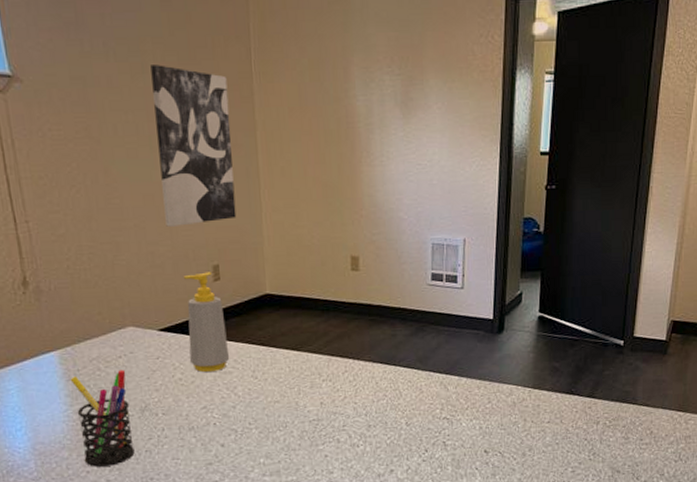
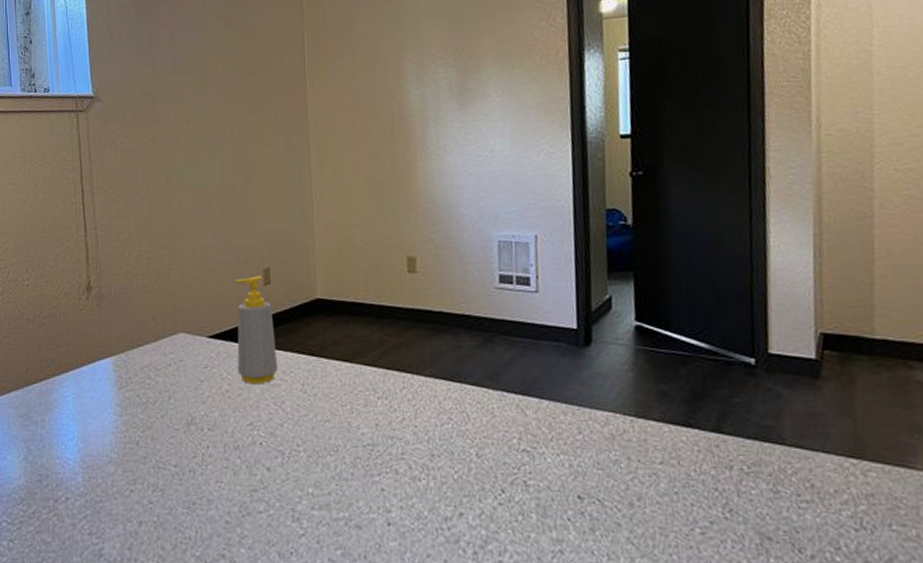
pen holder: present [70,369,135,467] -> none [122,379,178,486]
wall art: present [150,65,237,227] -> none [212,76,288,230]

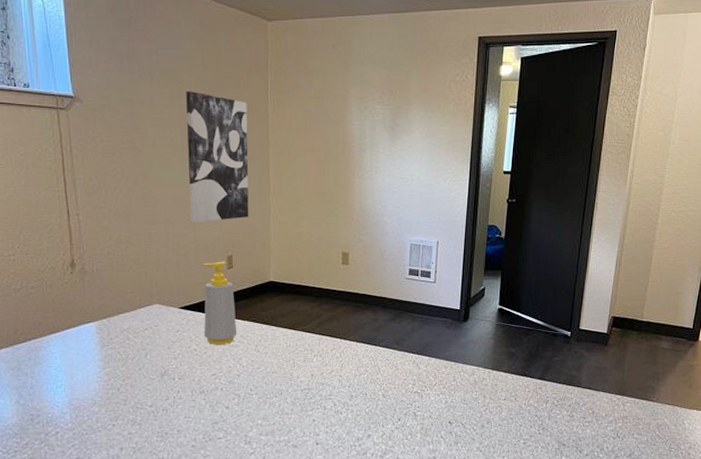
wall art: none [212,76,288,230] -> present [186,91,249,223]

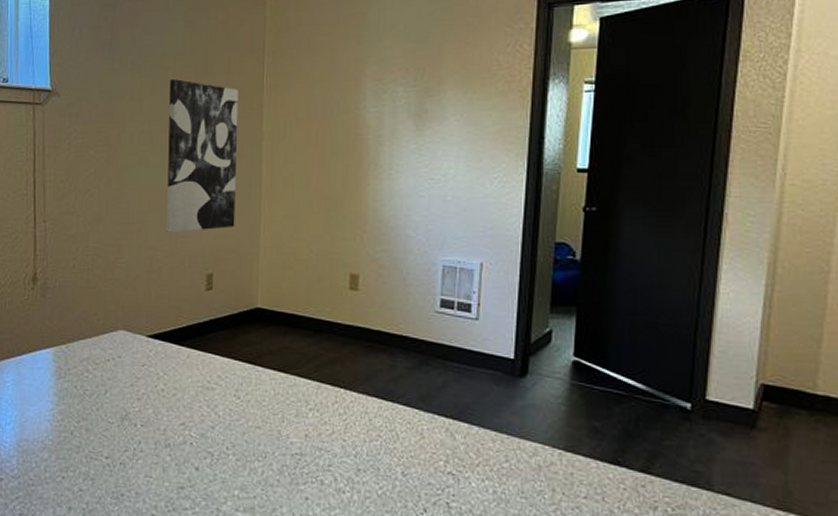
soap bottle: present [203,261,237,344] -> none [175,280,214,386]

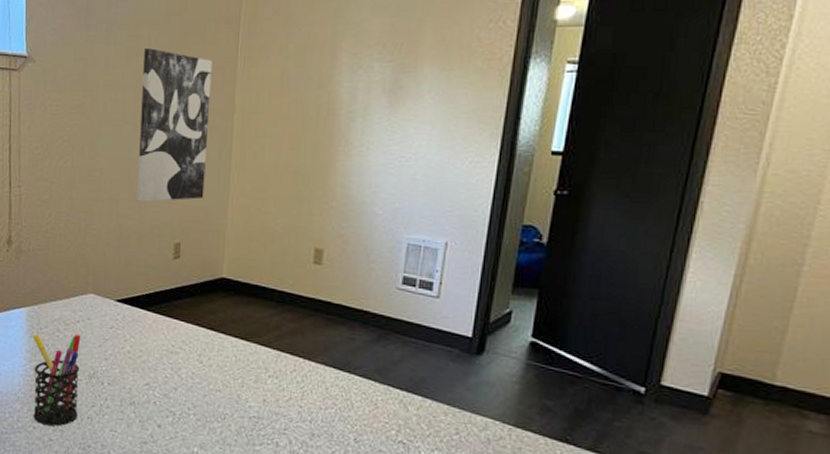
pen holder: none [60,373,112,475] -> present [33,334,81,426]

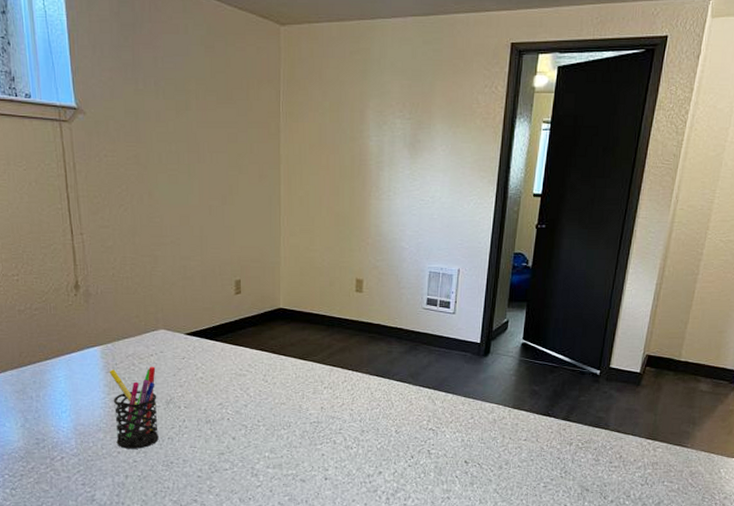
wall art: present [137,48,212,202] -> none [193,103,259,244]

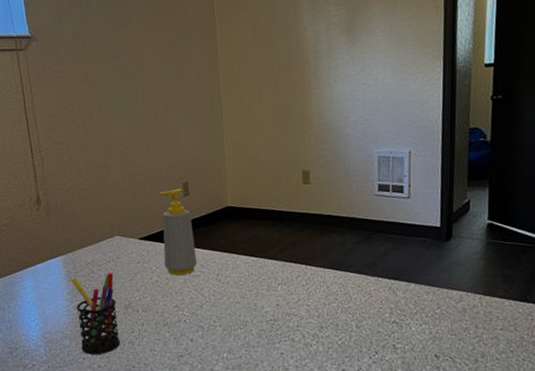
soap bottle: none [210,286,245,373] -> present [160,188,197,275]

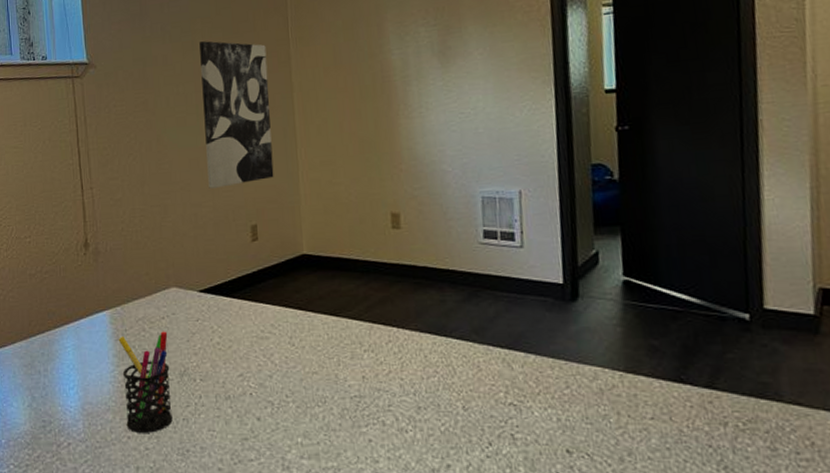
wall art: none [133,16,203,151] -> present [199,41,274,188]
soap bottle: present [160,188,197,275] -> none [224,232,267,336]

